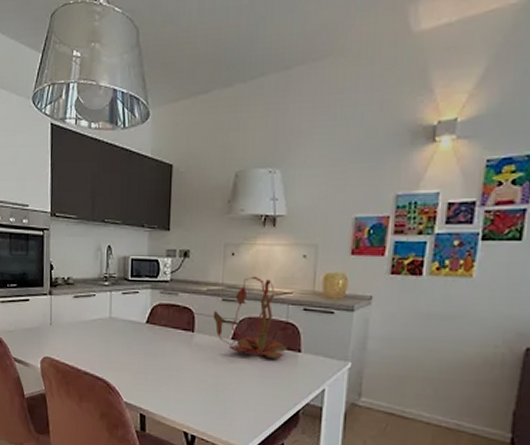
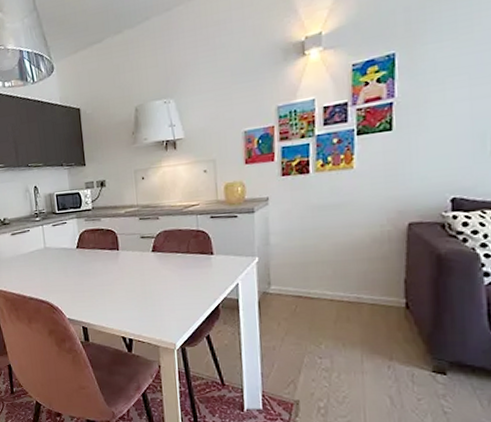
plant: present [213,276,287,359] -> none [133,194,201,264]

